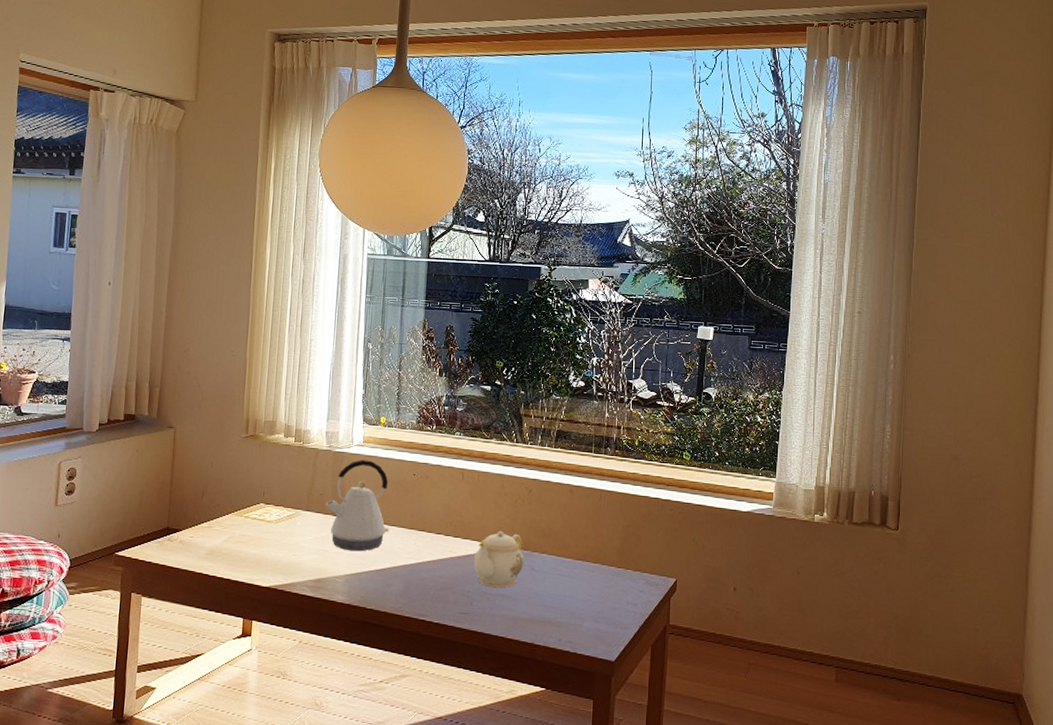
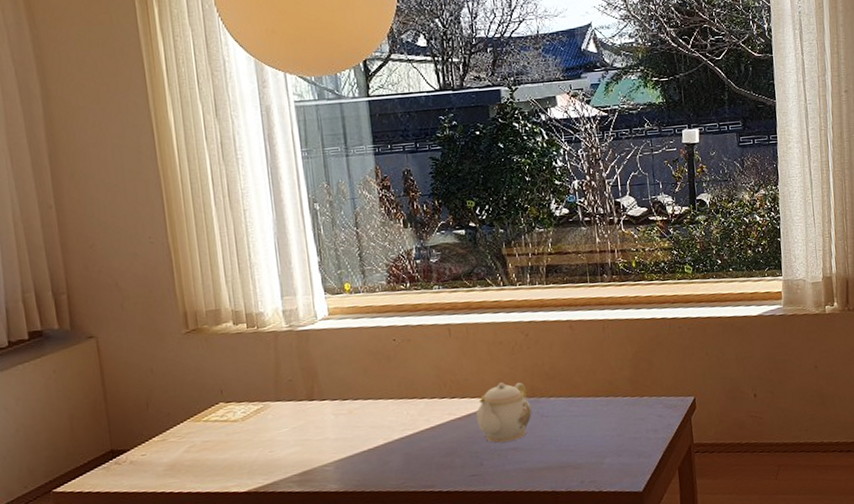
kettle: present [325,460,389,552] -> none [297,333,376,435]

